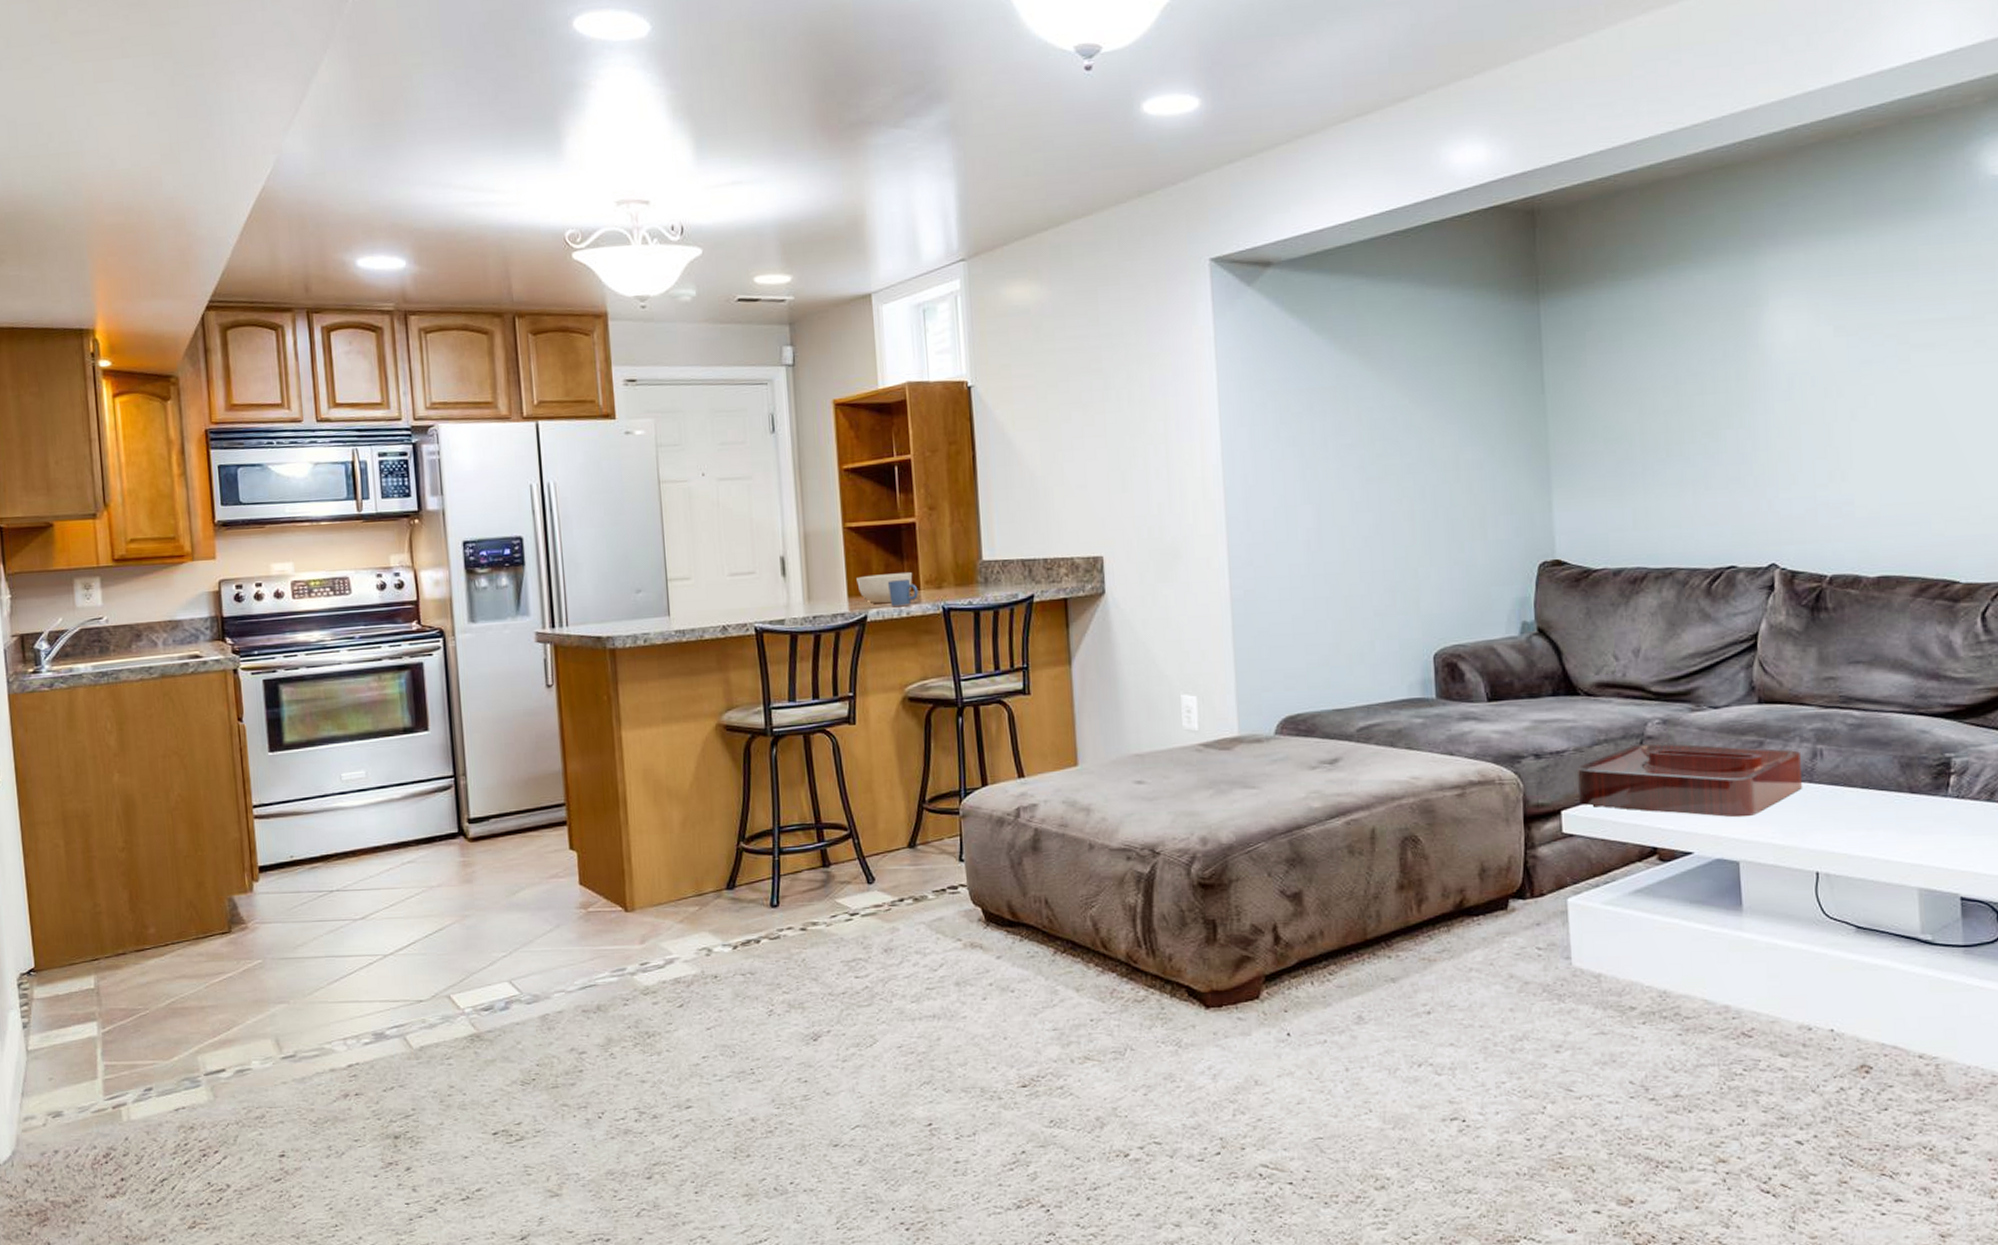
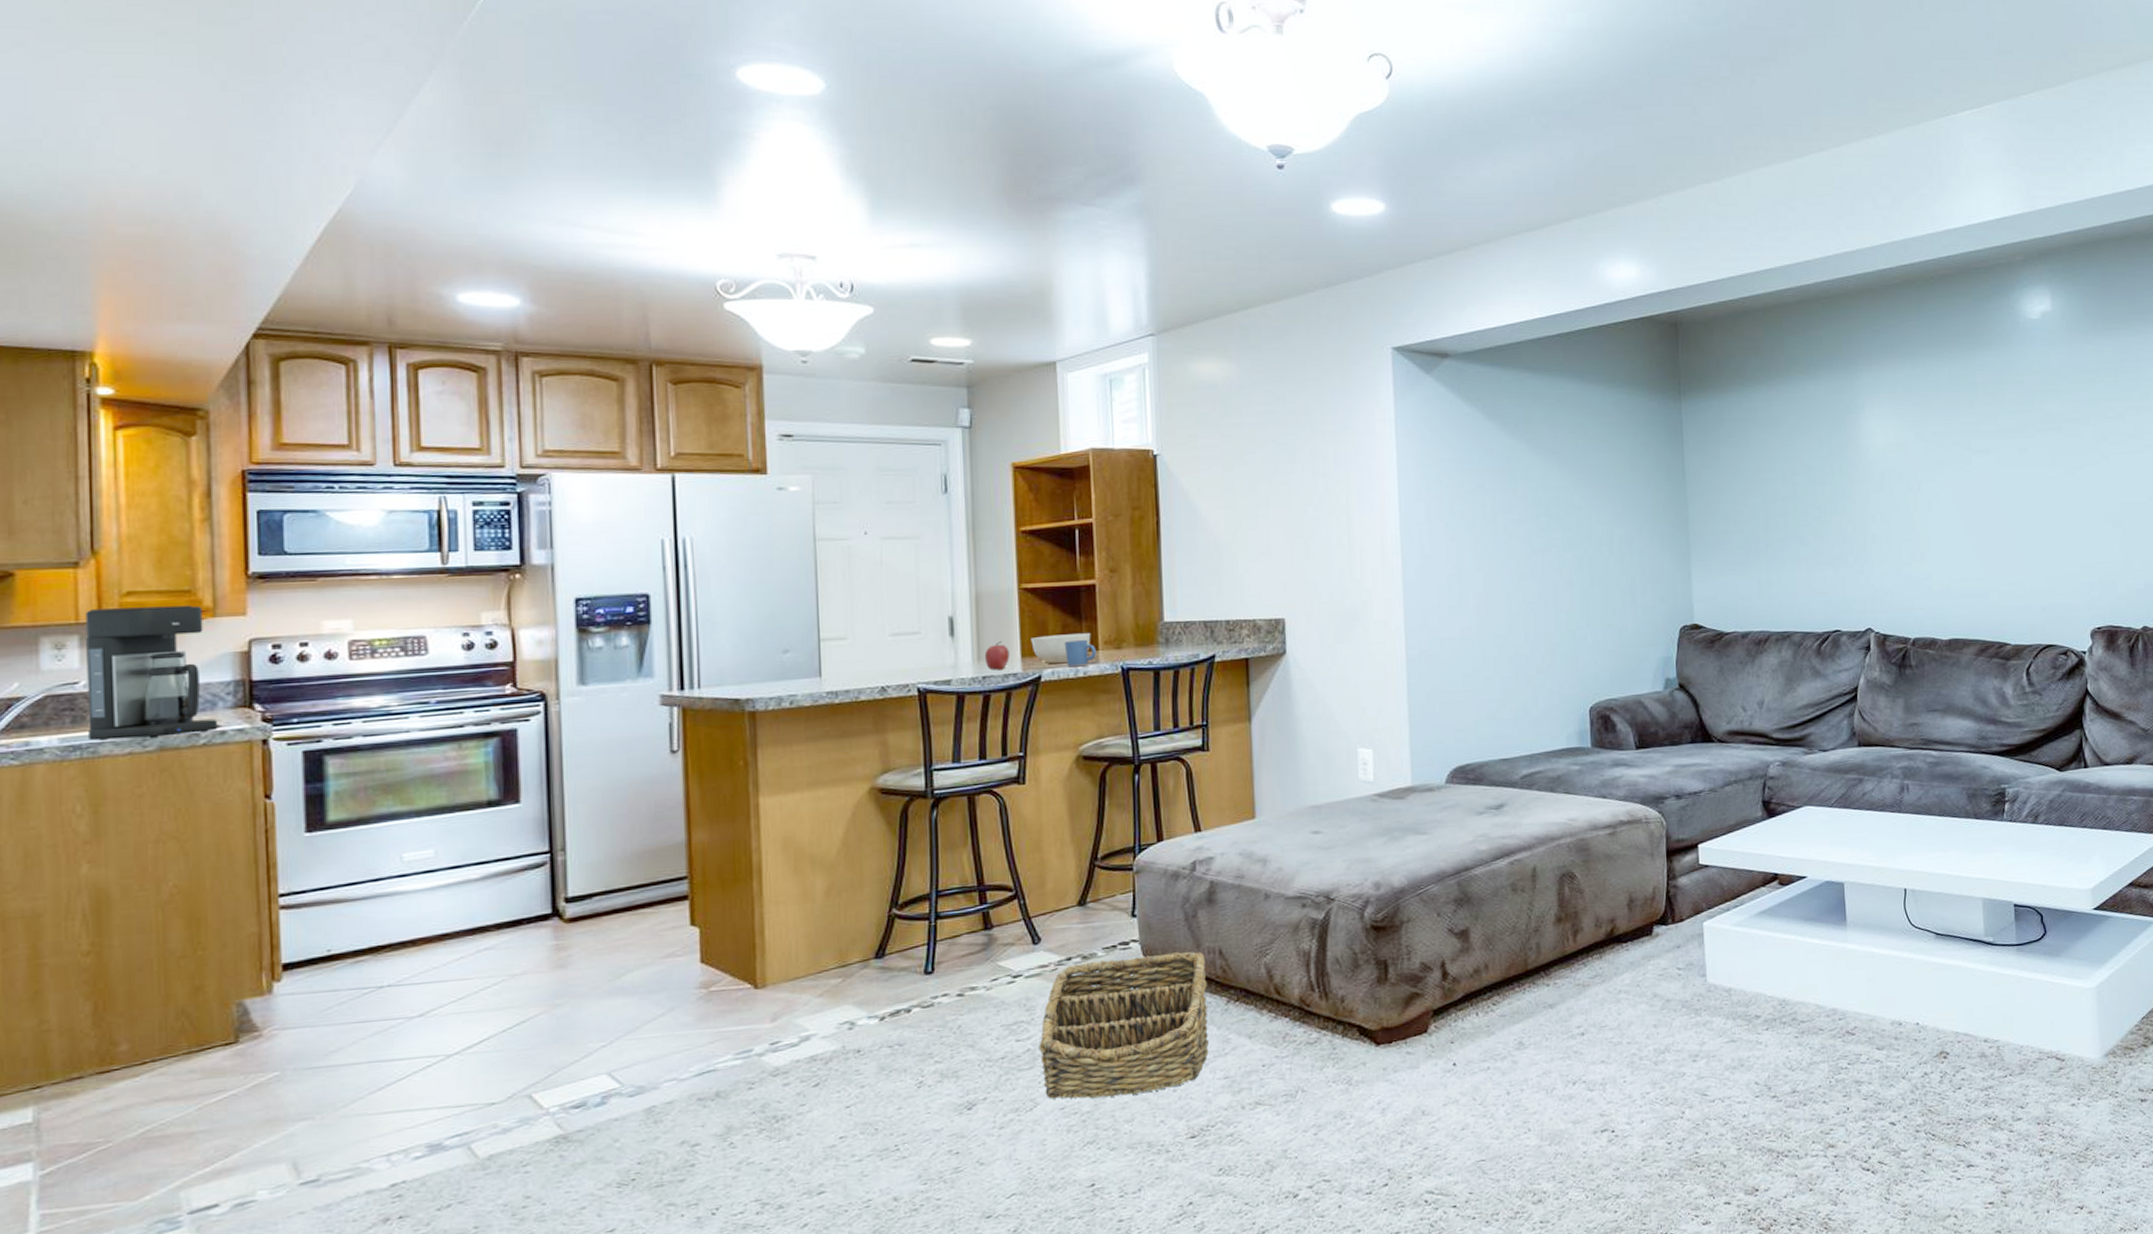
coffee maker: none [103,550,201,669] -> present [85,605,218,742]
fruit: none [814,580,837,611] -> present [984,641,1010,672]
basket: none [876,899,1038,1040] -> present [1039,951,1209,1099]
decorative tray: present [1578,743,1802,818] -> none [1712,782,1893,845]

